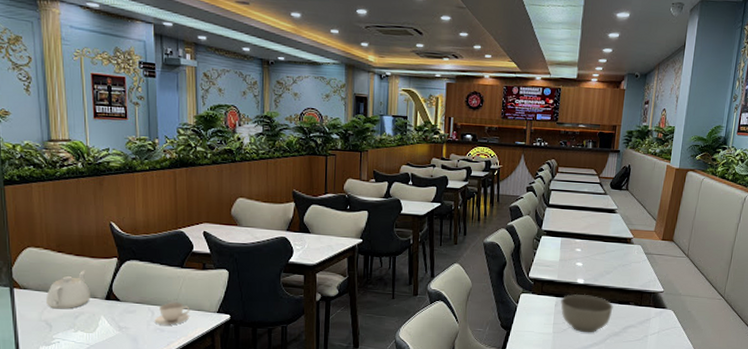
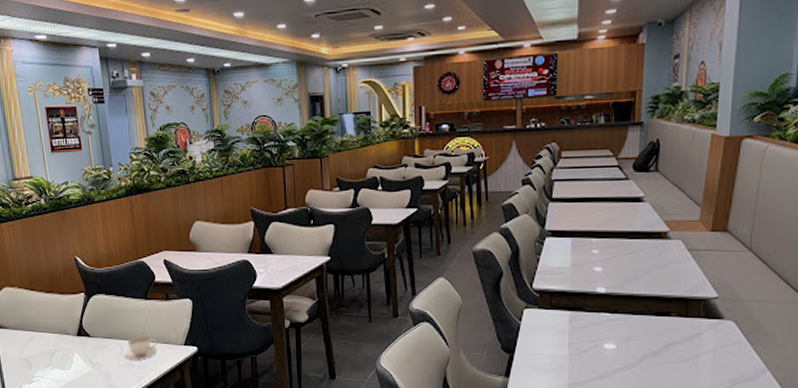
teapot: present [46,270,92,309] -> none [24,307,64,347]
bowl: present [560,293,614,333] -> none [576,305,648,354]

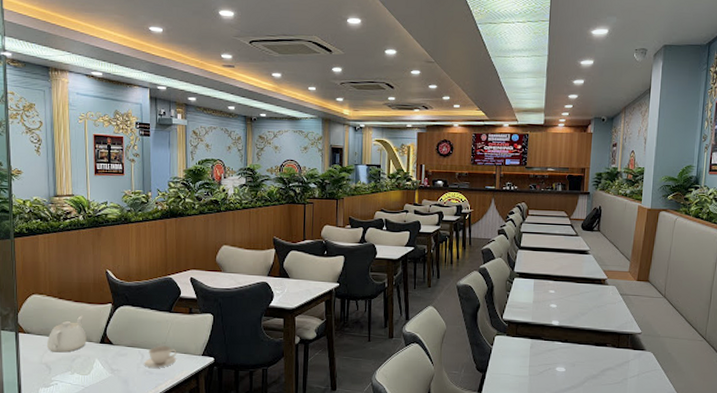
teapot: none [24,307,64,347] -> present [47,315,88,353]

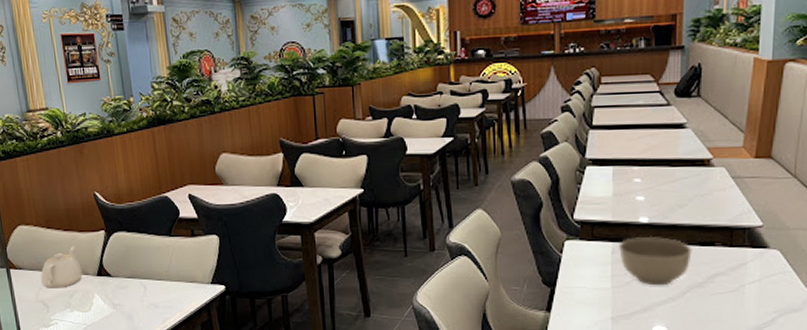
teacup: present [144,345,177,368] -> none [147,274,183,300]
bowl: none [536,335,590,376] -> present [619,236,692,286]

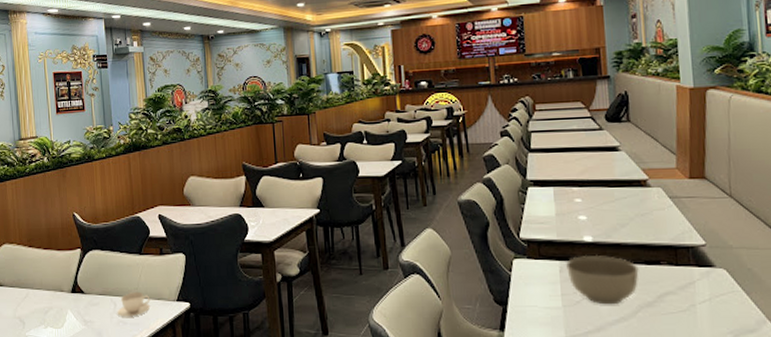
teapot: present [41,245,84,288] -> none [20,263,59,305]
teacup: none [147,274,183,300] -> present [117,291,151,317]

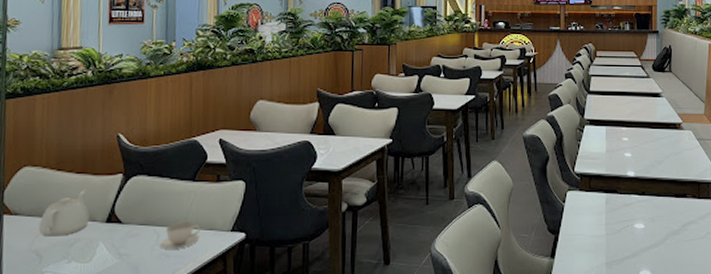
teapot: none [20,263,59,305] -> present [39,189,91,237]
bowl: present [566,254,639,305] -> none [611,188,669,233]

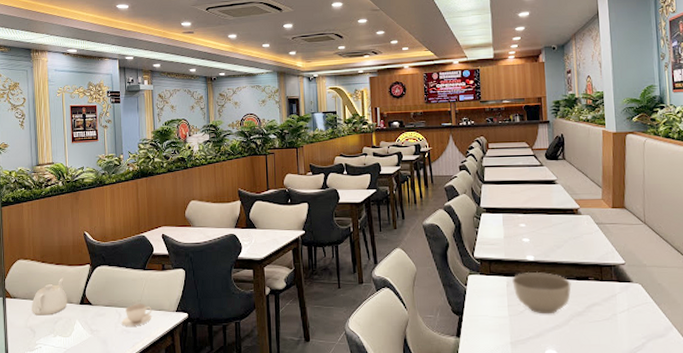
bowl: none [611,188,669,233] -> present [512,271,571,314]

